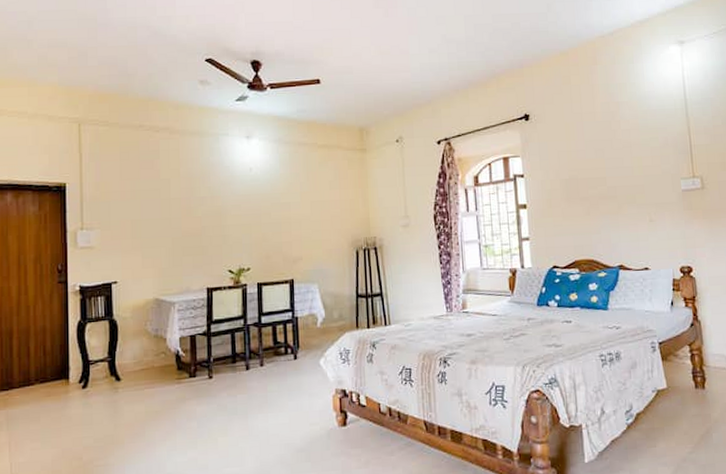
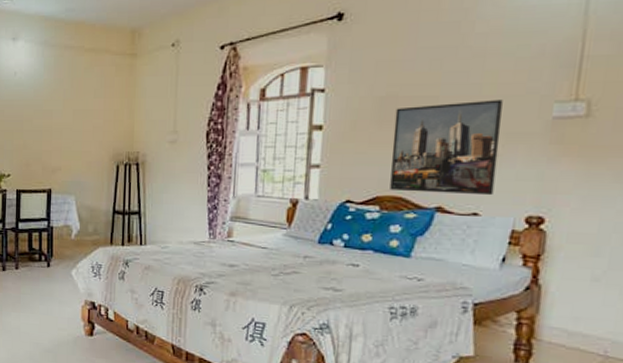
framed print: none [578,178,655,255] -> present [390,99,503,196]

